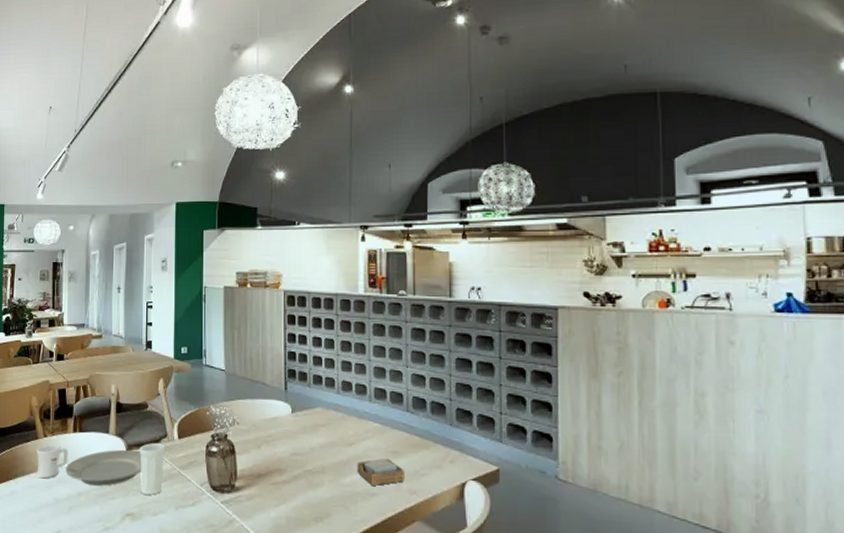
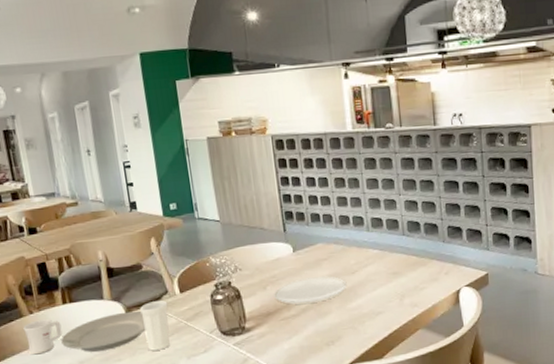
plate: none [267,442,343,472] -> present [274,276,347,305]
napkin holder: present [356,459,404,486] -> none [361,280,406,305]

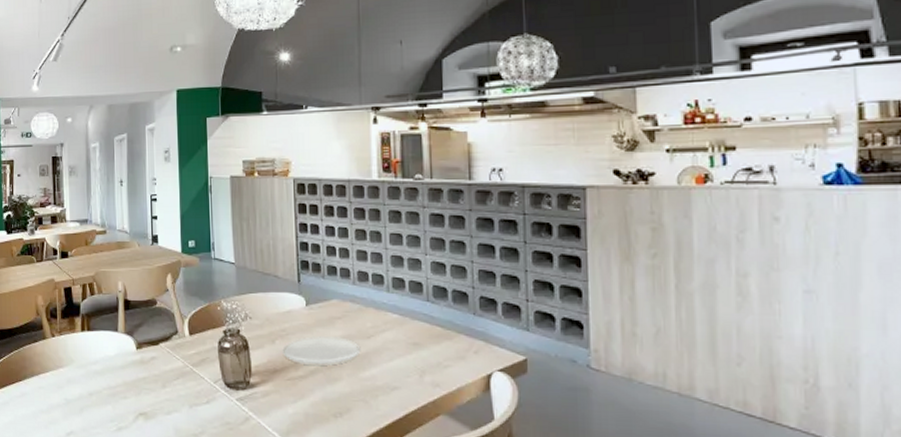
mug: present [23,318,63,355] -> none [44,343,78,379]
plate: present [61,311,146,352] -> none [75,347,153,385]
cup: present [140,300,170,351] -> none [150,340,177,393]

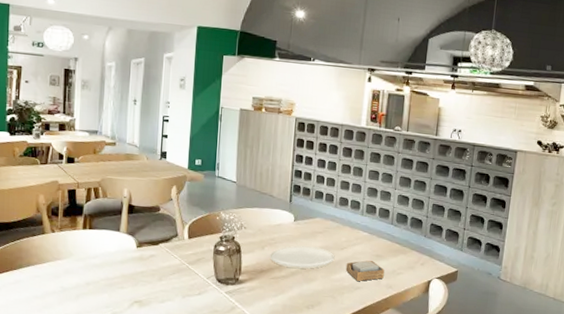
napkin holder: none [376,351,427,379] -> present [345,260,385,281]

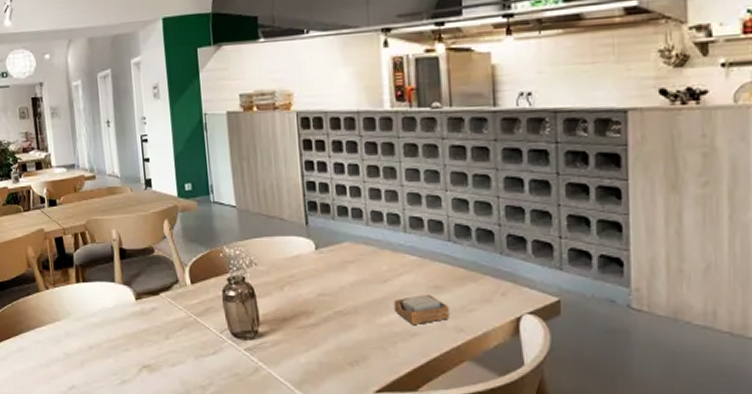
plate: present [270,245,335,269] -> none [291,282,377,313]

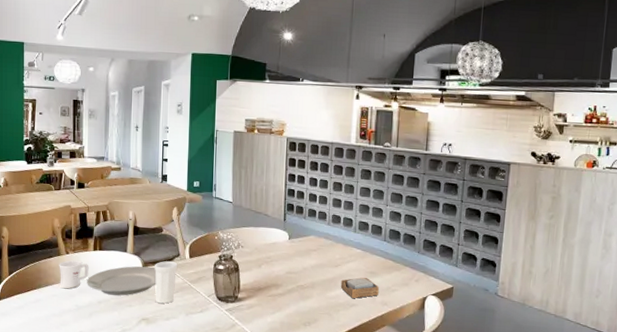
mug: none [39,296,75,333] -> present [59,260,89,289]
plate: none [73,298,155,338] -> present [87,266,157,296]
cup: none [150,290,178,345] -> present [155,261,178,304]

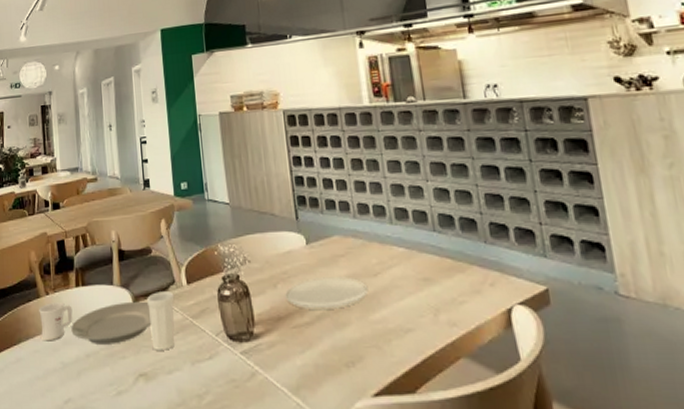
plate: none [266,263,330,287] -> present [285,277,369,311]
napkin holder: present [340,277,379,298] -> none [385,288,441,320]

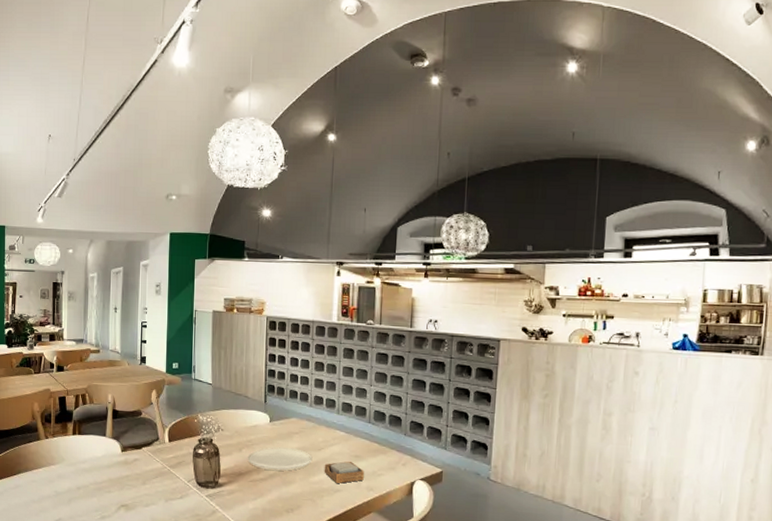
mug: present [39,301,73,341] -> none [38,444,68,475]
plate: present [71,301,152,344] -> none [66,450,136,481]
cup: present [147,292,175,350] -> none [134,445,157,489]
napkin holder: none [385,288,441,320] -> present [324,461,364,484]

